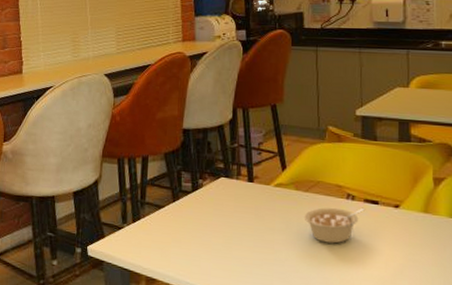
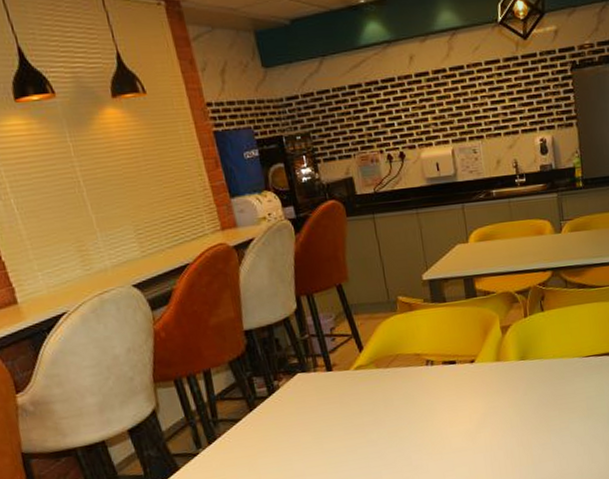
legume: present [304,207,366,244] -> none [388,370,445,413]

